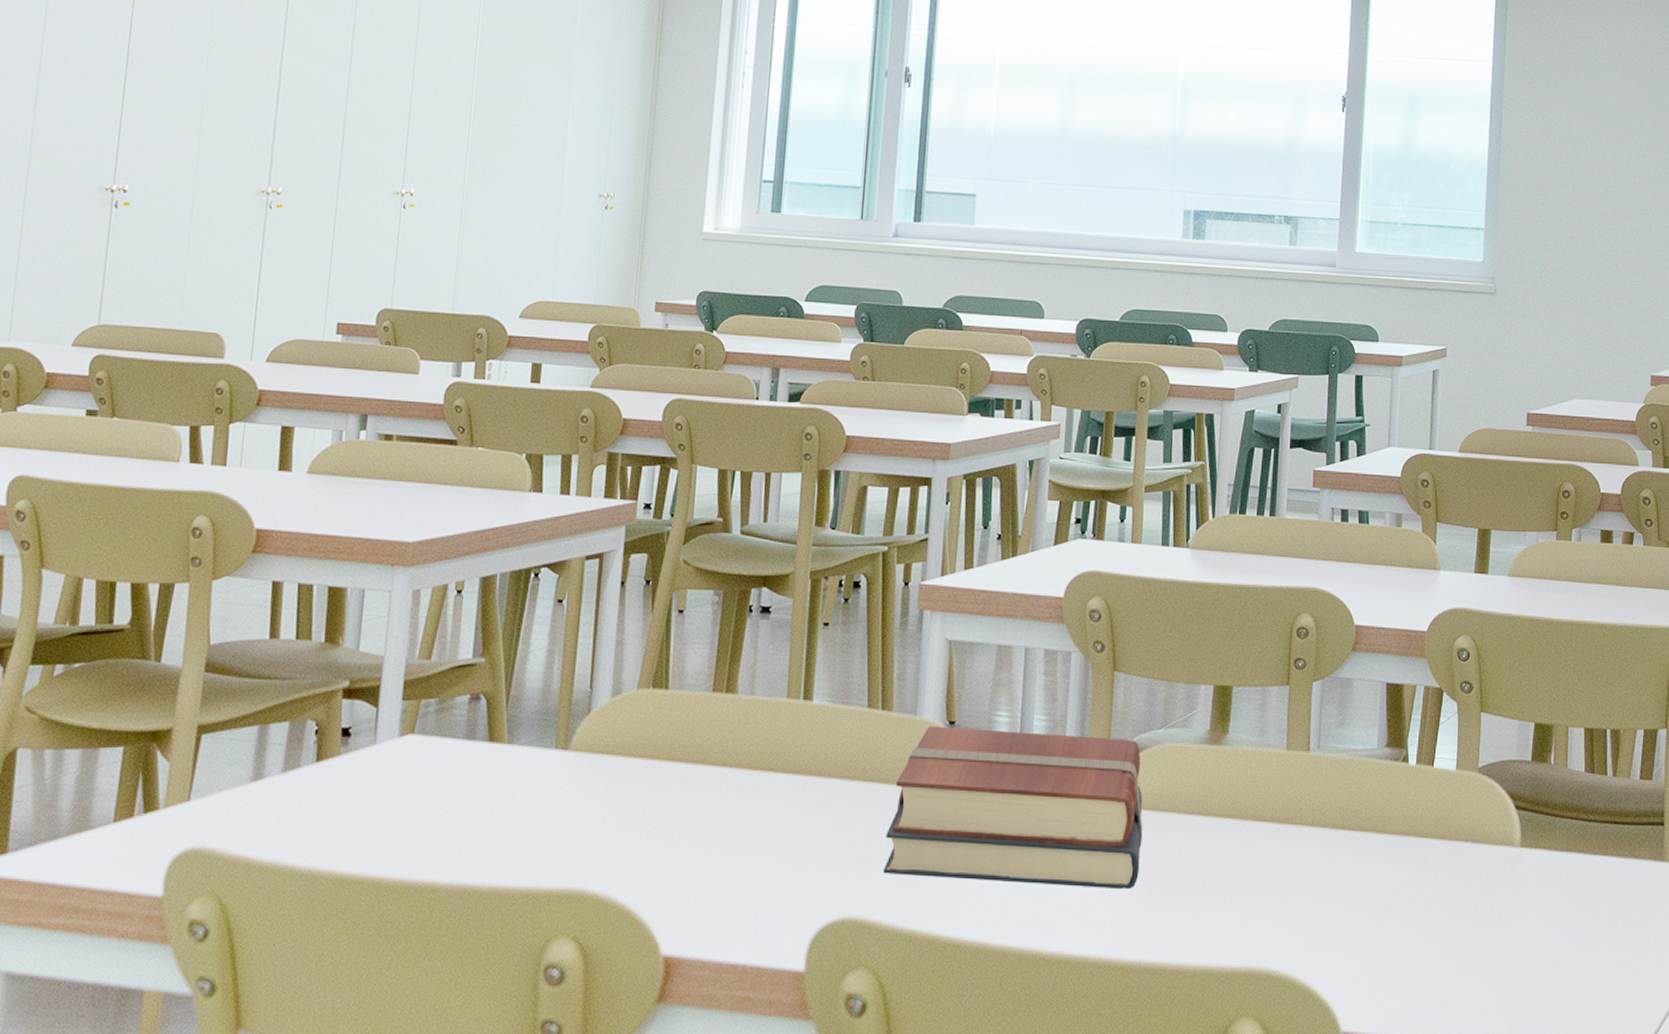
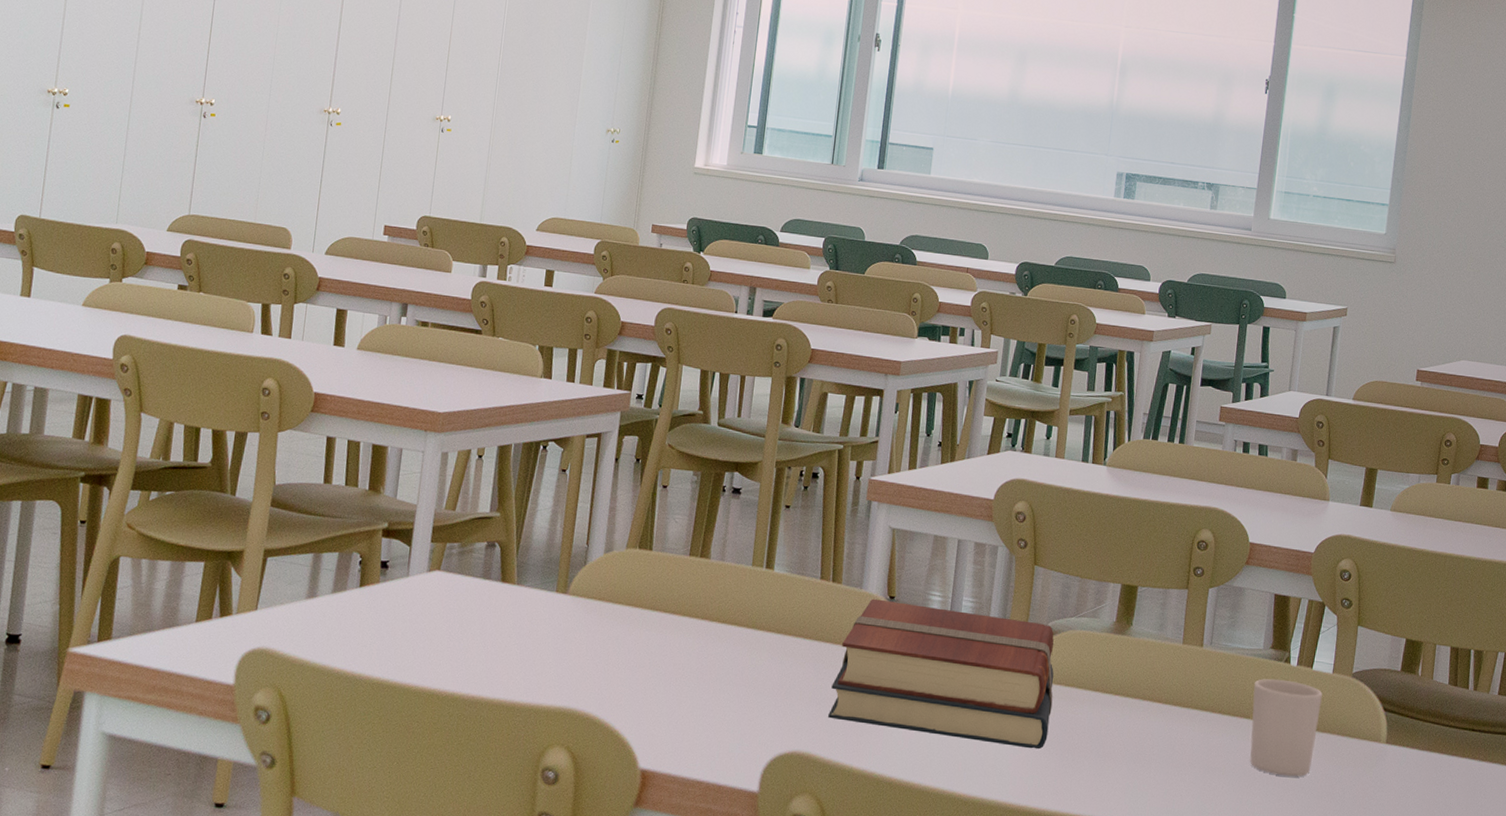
mug: none [1369,782,1446,896] -> present [1249,678,1323,777]

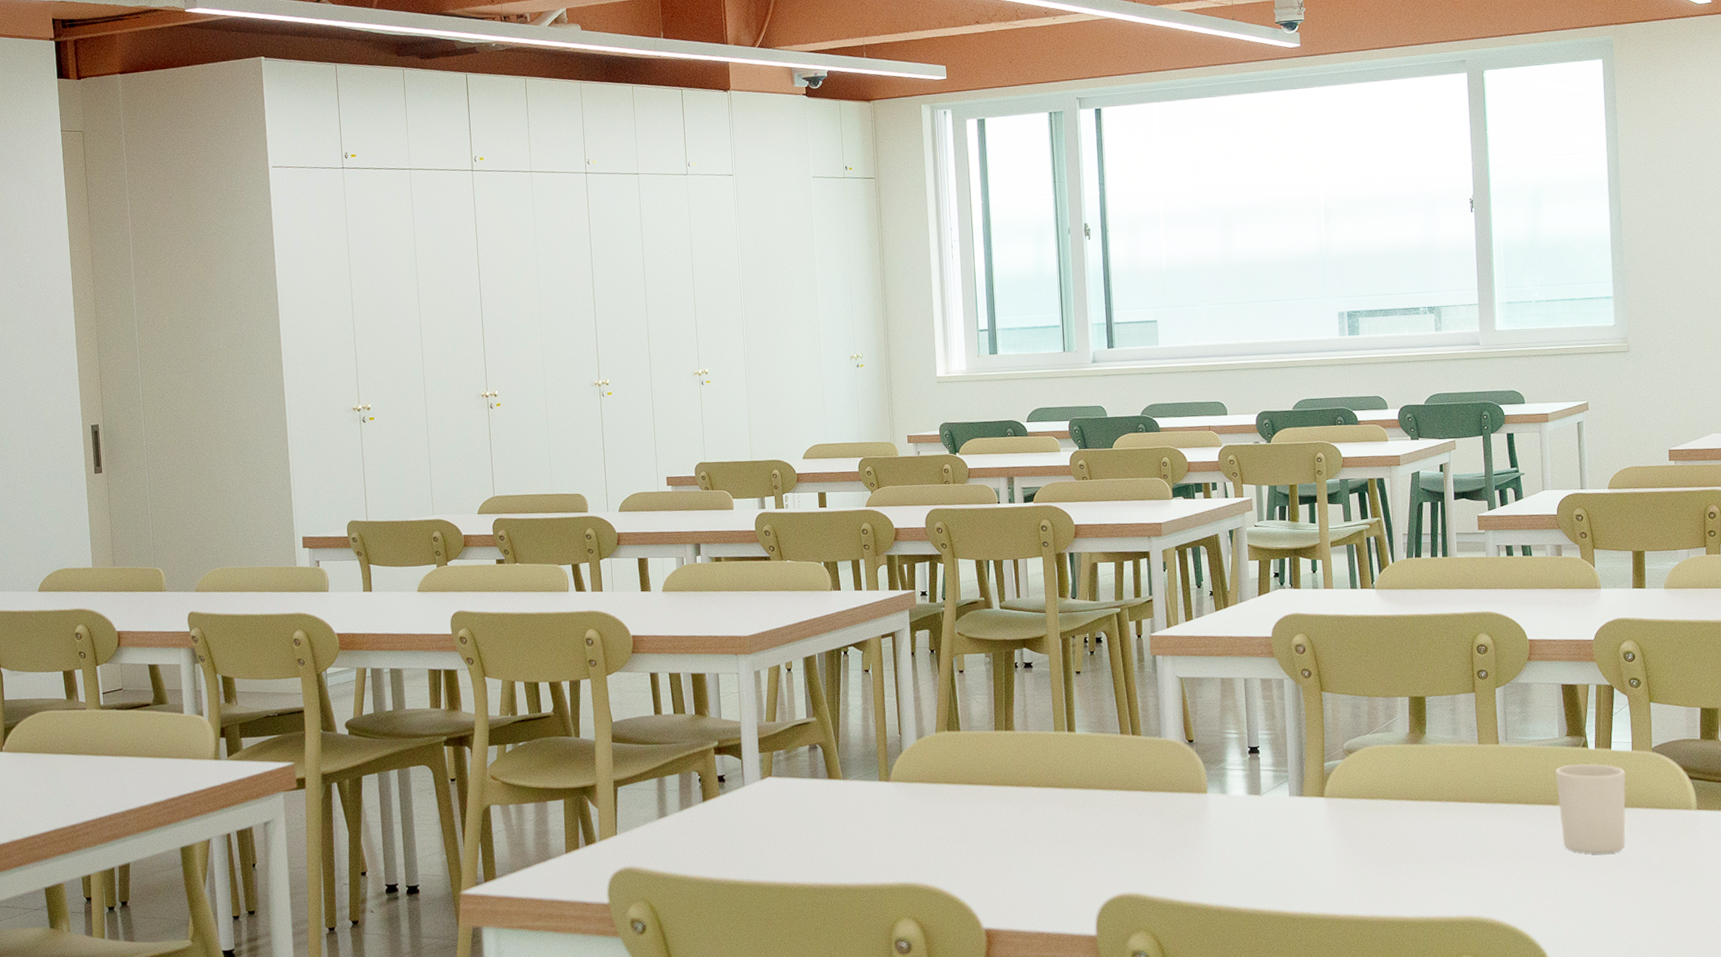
books: present [828,598,1054,750] -> none [1148,744,1362,862]

